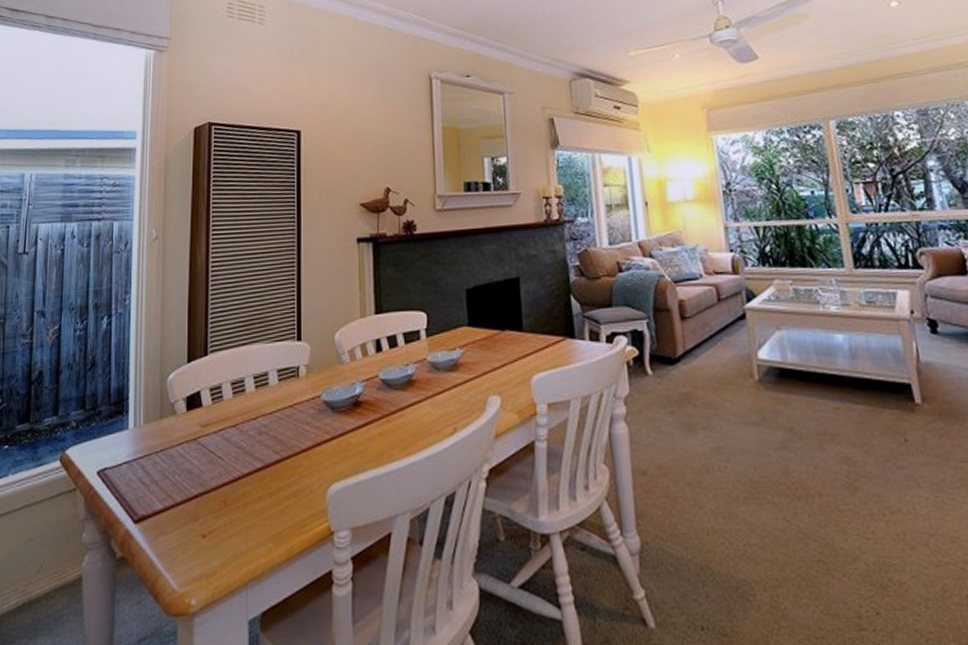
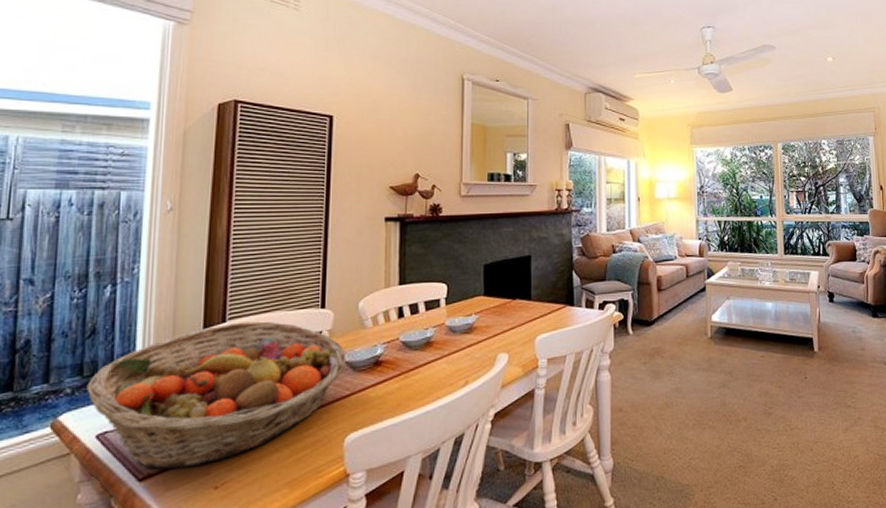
fruit basket: none [88,354,325,512] -> present [86,321,347,470]

